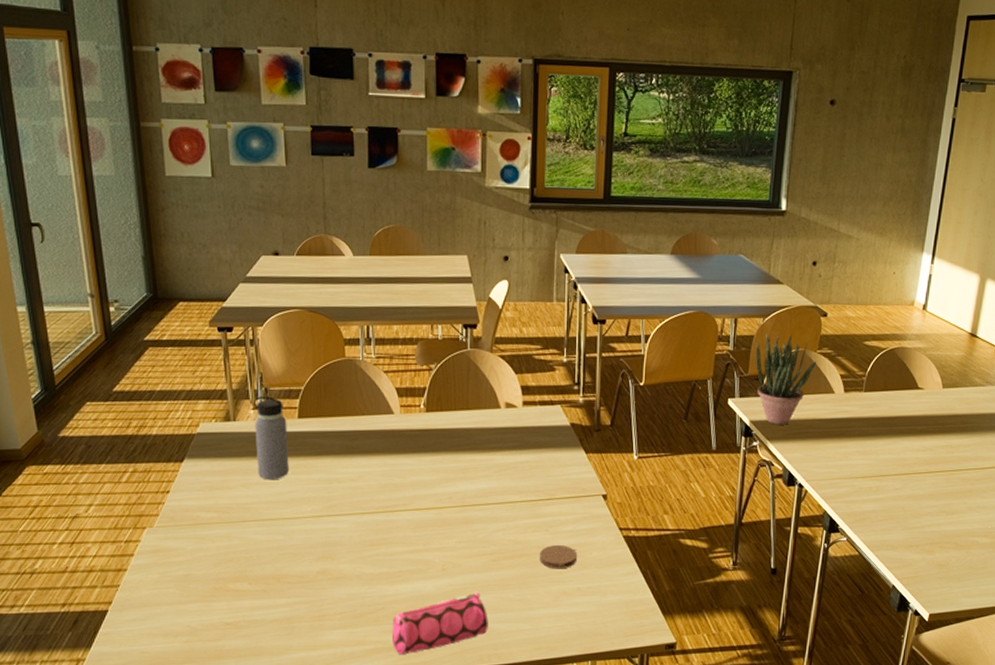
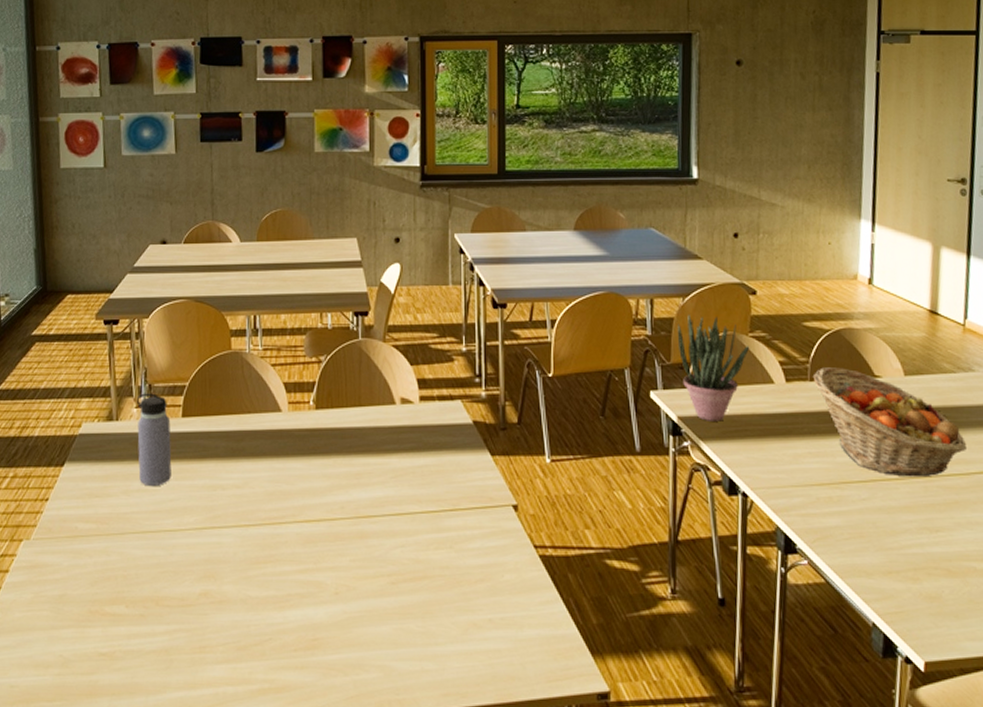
pencil case: present [391,590,488,656] -> none [279,619,388,699]
coaster: present [540,544,577,569] -> none [444,564,486,595]
fruit basket: none [867,380,984,471] -> present [812,367,966,477]

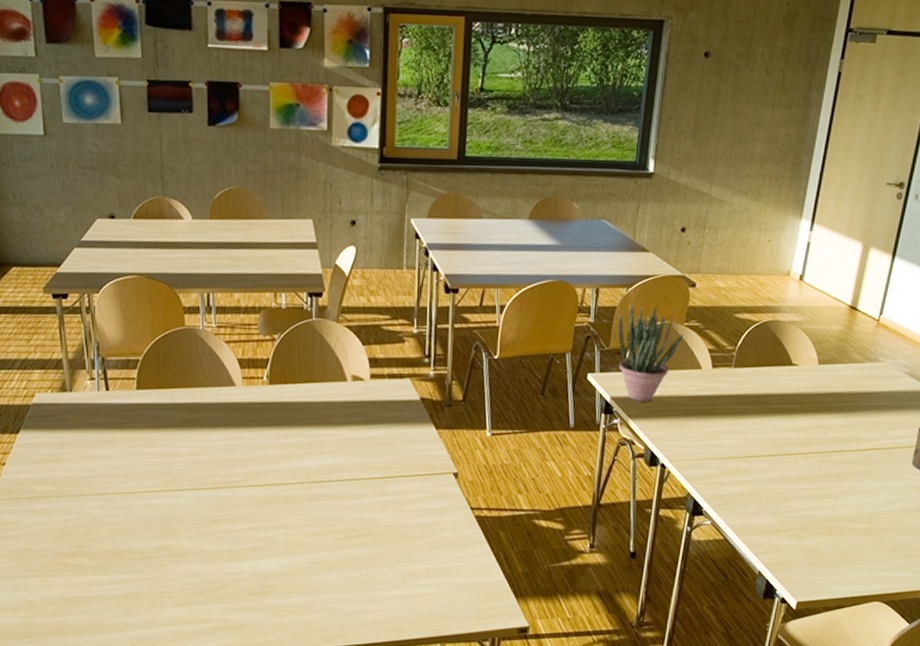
water bottle: present [136,393,172,486] -> none [89,366,127,452]
fruit basket: present [812,367,966,477] -> none [737,355,862,453]

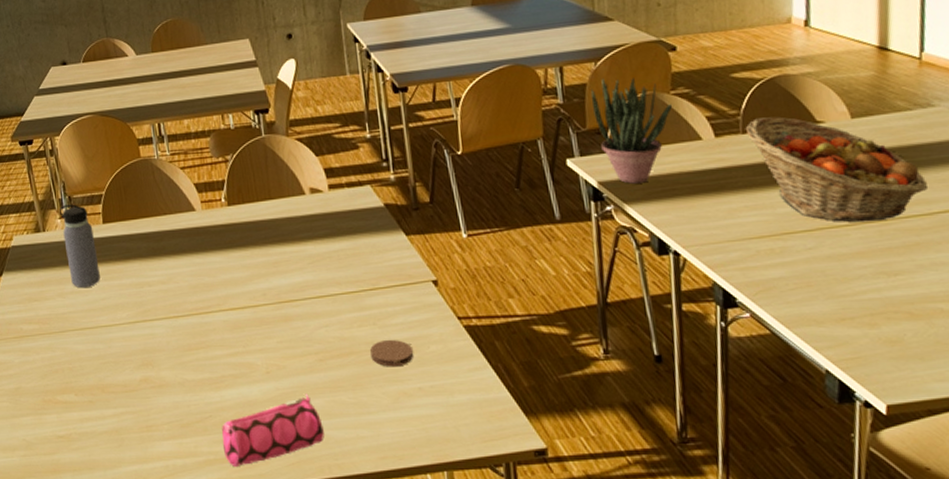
water bottle: none [89,366,127,452] -> present [59,204,100,288]
pencil case: none [234,569,334,635] -> present [222,393,325,468]
coaster: none [387,523,426,549] -> present [370,339,413,367]
fruit basket: none [737,355,862,453] -> present [745,116,927,222]

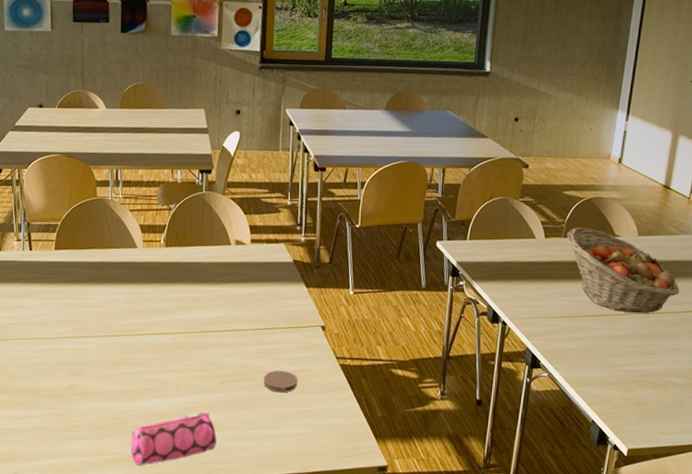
water bottle: present [59,204,100,288] -> none [16,229,46,303]
potted plant: present [591,78,673,184] -> none [462,181,519,267]

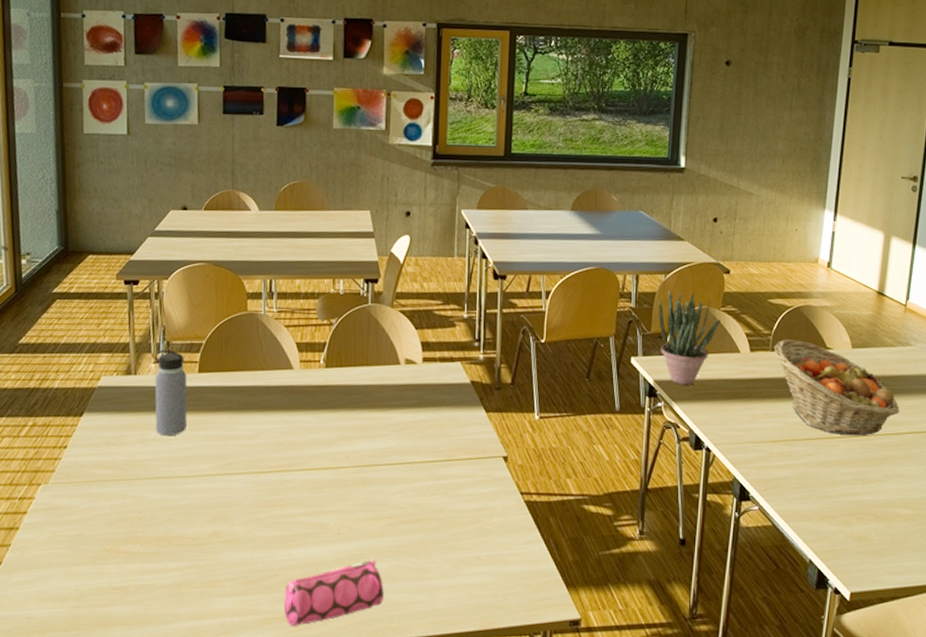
water bottle: none [16,229,46,303] -> present [154,349,187,435]
coaster: present [264,370,297,393] -> none [438,509,476,536]
potted plant: none [462,181,519,267] -> present [659,289,721,385]

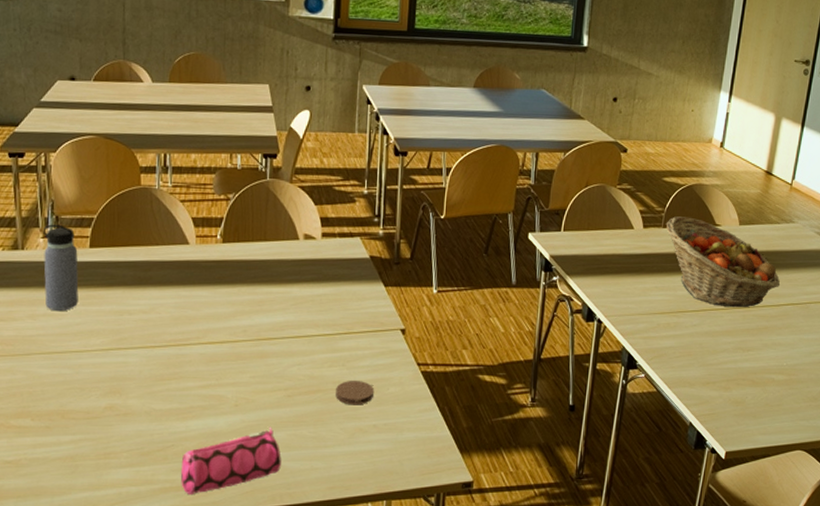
coaster: none [438,509,476,536] -> present [336,380,374,405]
potted plant: present [659,289,721,385] -> none [556,167,617,260]

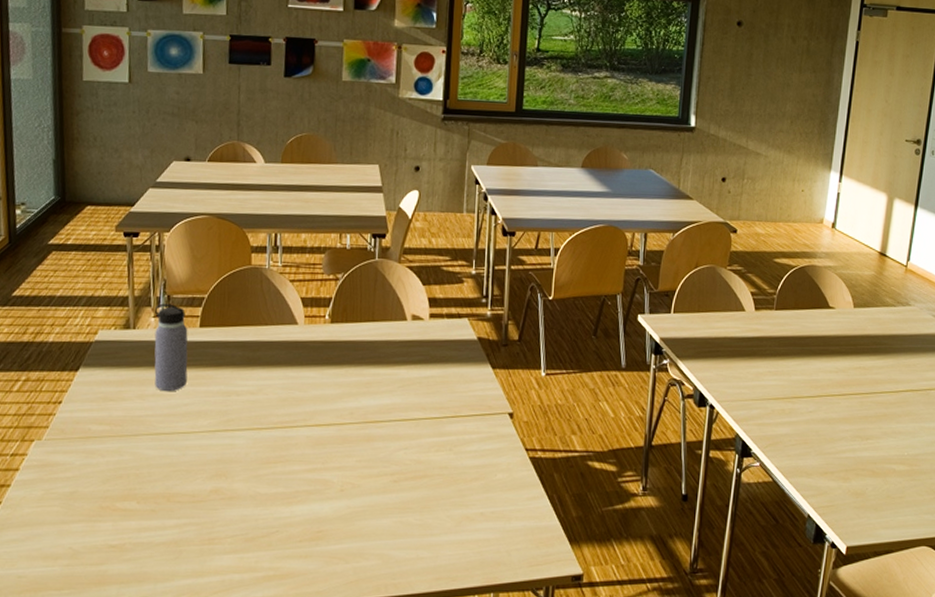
pencil case: present [180,426,281,496] -> none [284,513,387,584]
coaster: present [336,380,374,405] -> none [442,465,481,492]
fruit basket: present [666,216,780,308] -> none [778,298,898,394]

